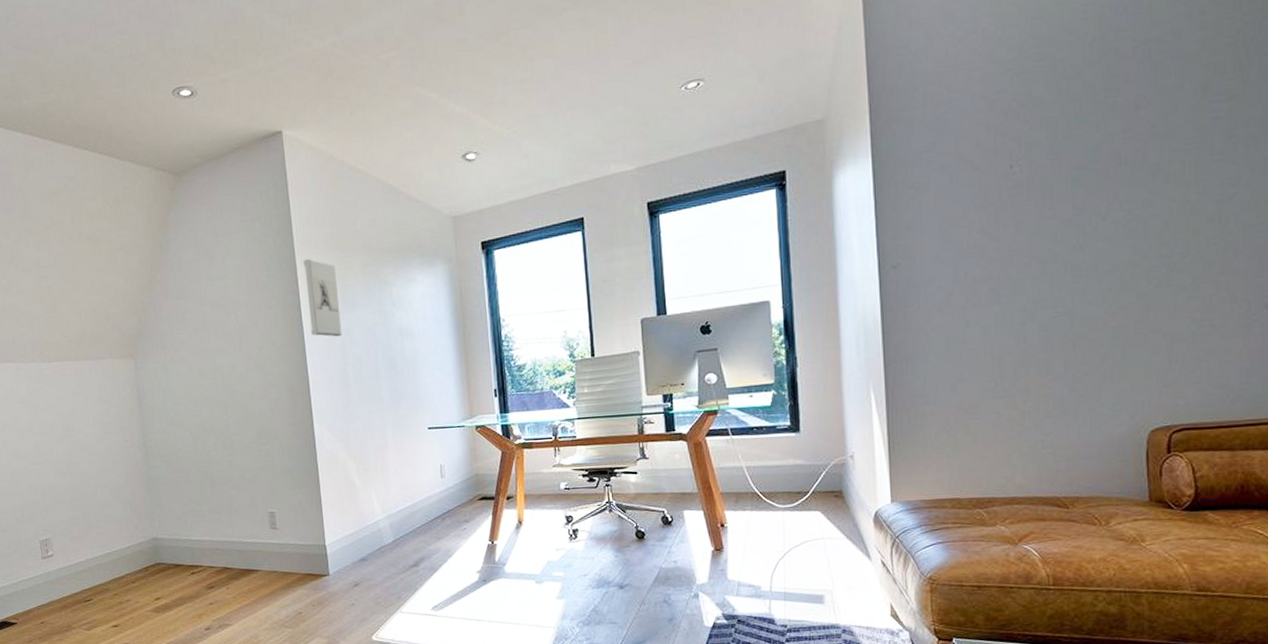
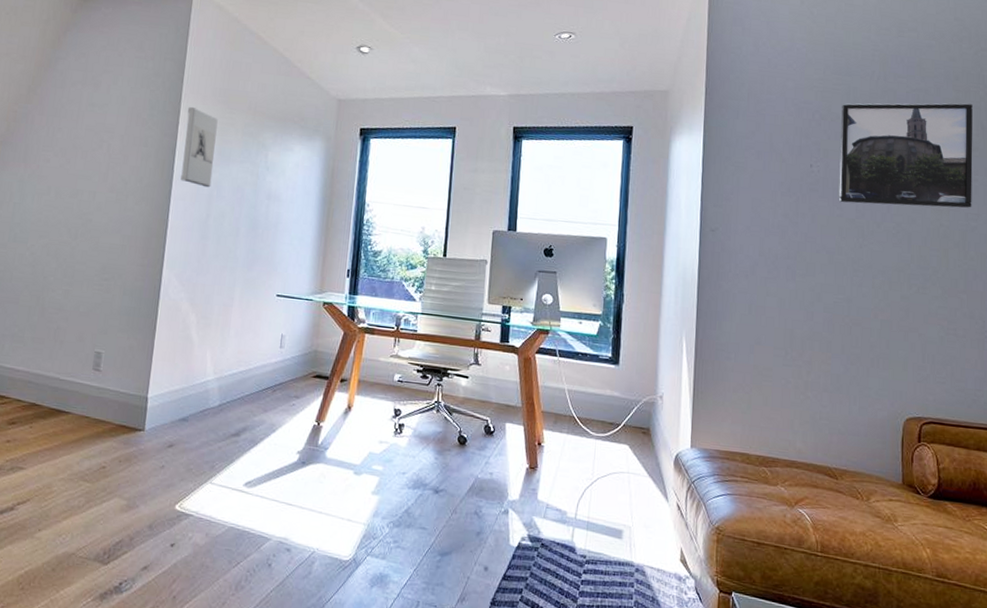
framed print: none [1046,41,1229,202] -> present [838,103,973,208]

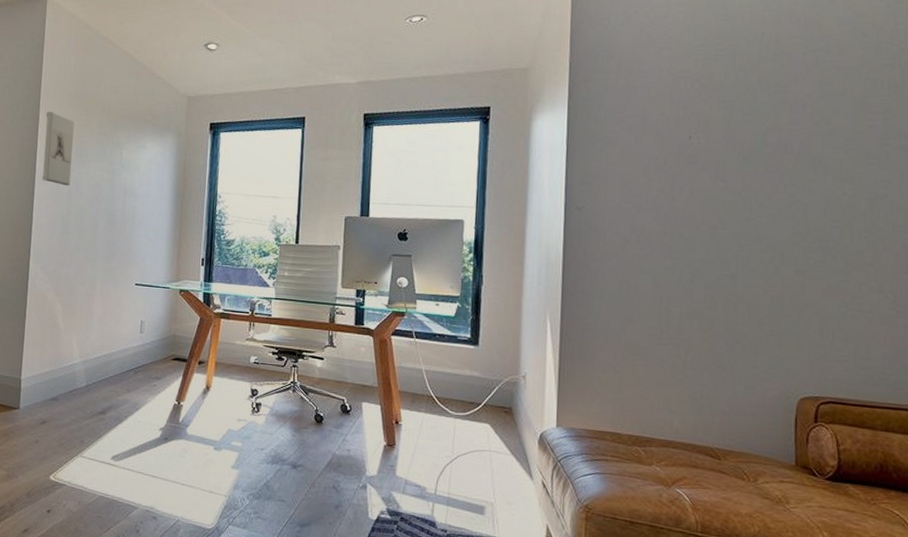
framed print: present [838,103,973,208] -> none [722,61,884,175]

